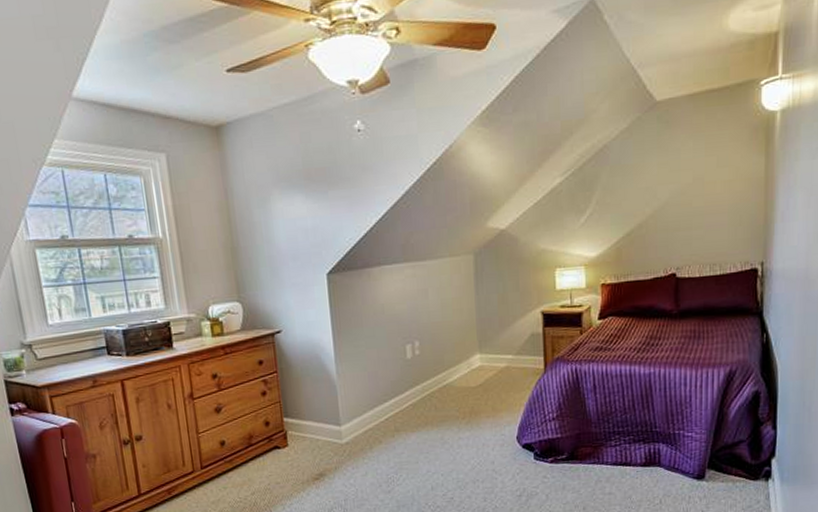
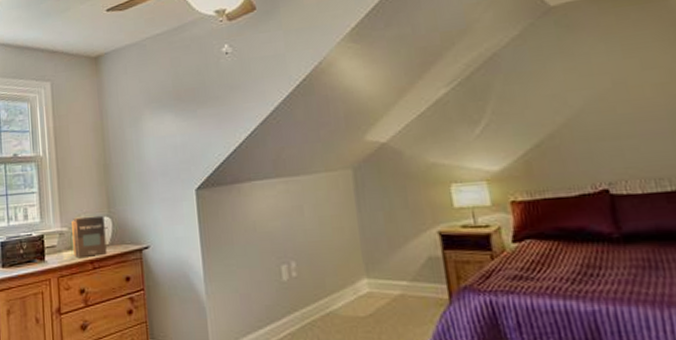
books: none [199,300,239,345] -> present [72,215,107,259]

